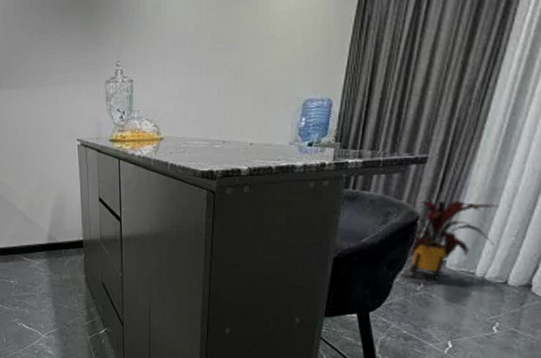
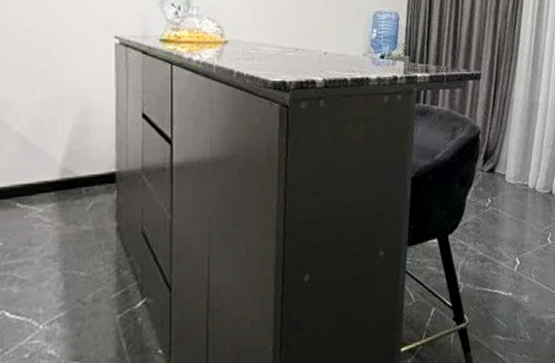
house plant: present [407,200,499,283] -> none [475,115,538,198]

